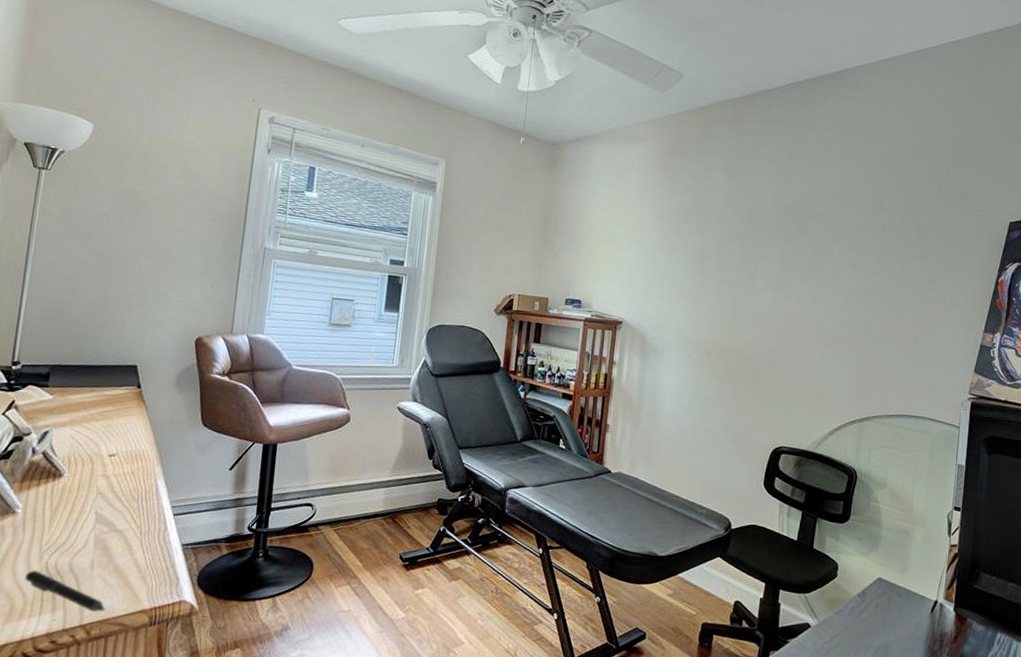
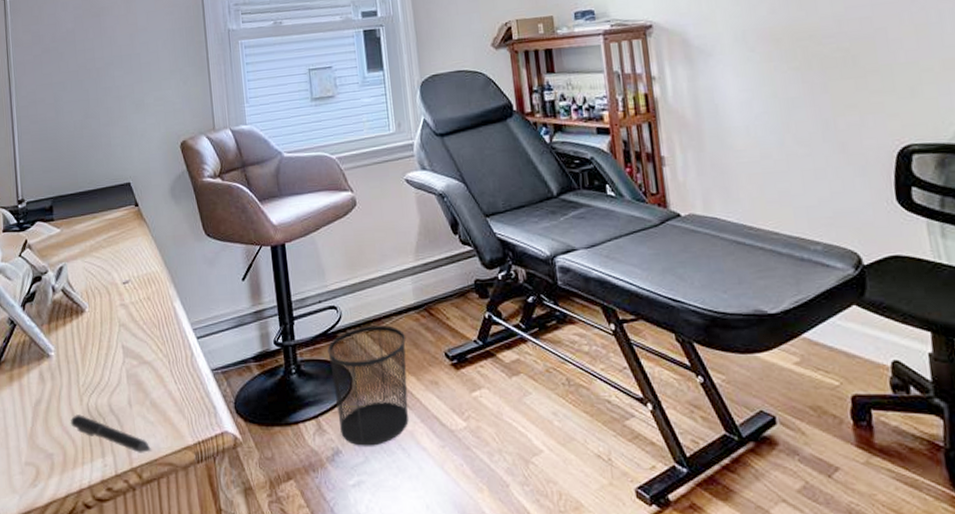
waste bin: none [293,524,369,626] -> present [327,325,408,446]

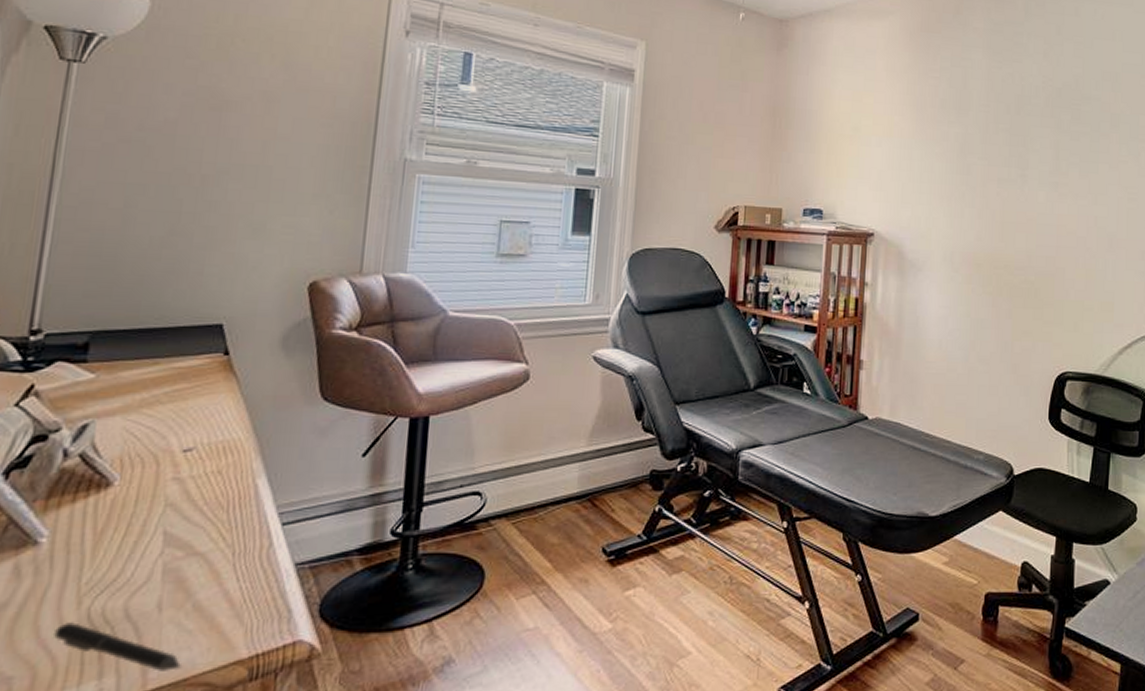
waste bin: present [327,325,408,446] -> none [458,516,560,654]

